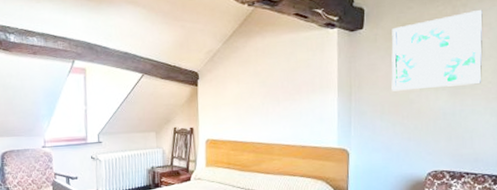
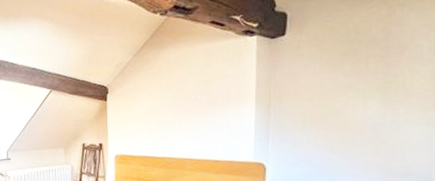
wall art: present [391,9,483,92] -> none [315,9,423,102]

